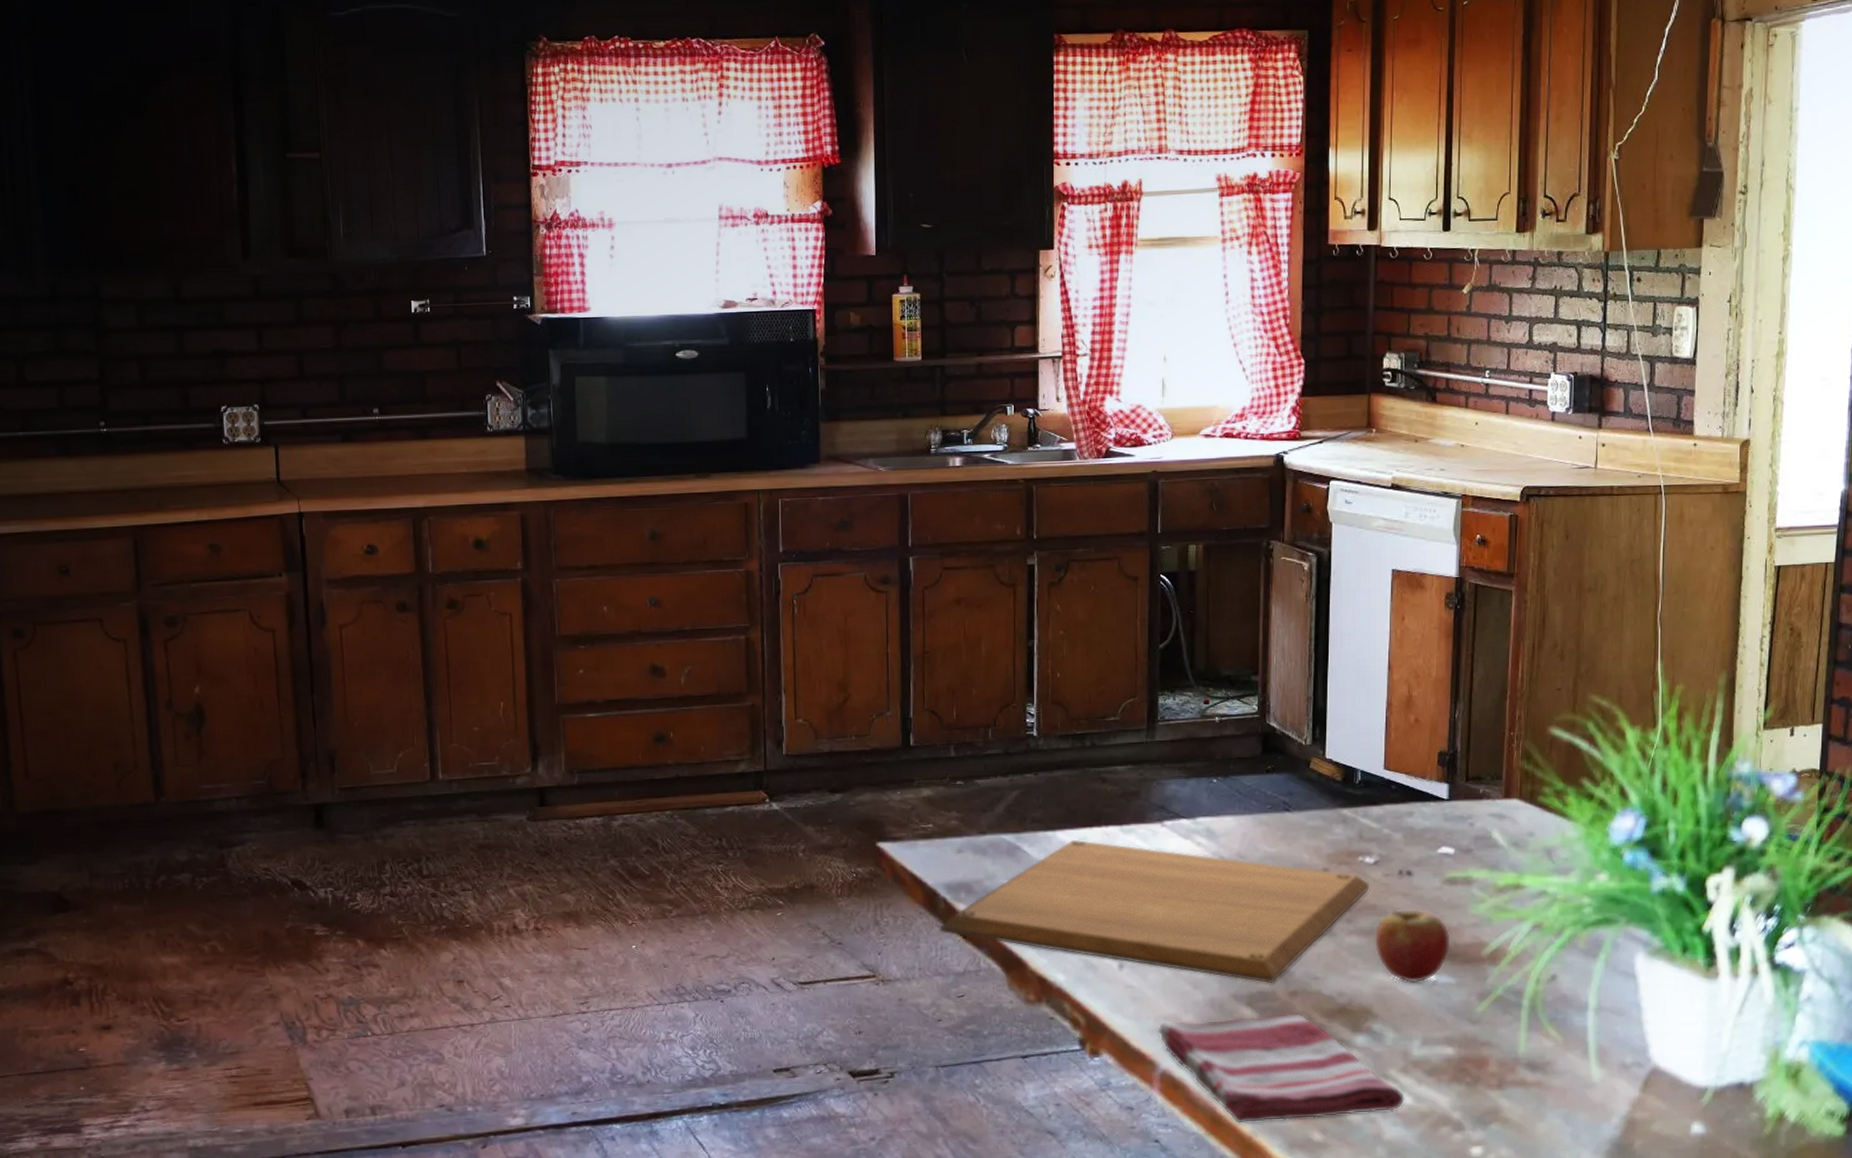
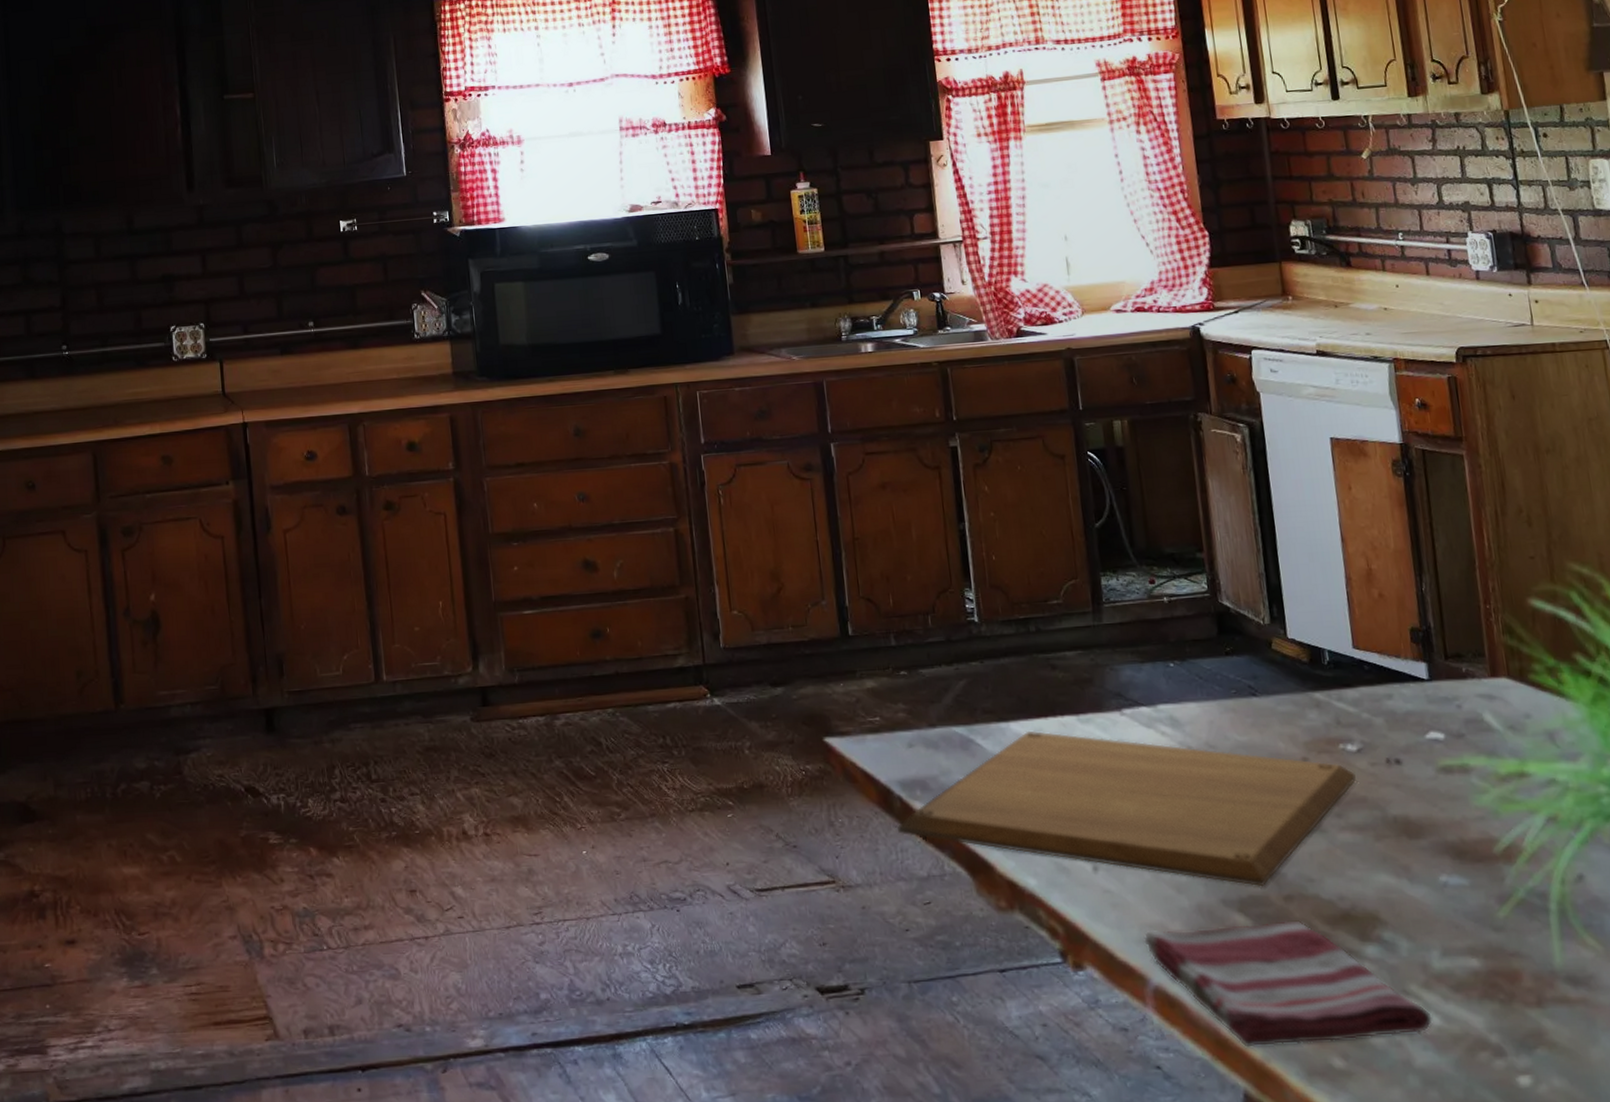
fruit: present [1374,908,1452,984] -> none [1369,801,1458,886]

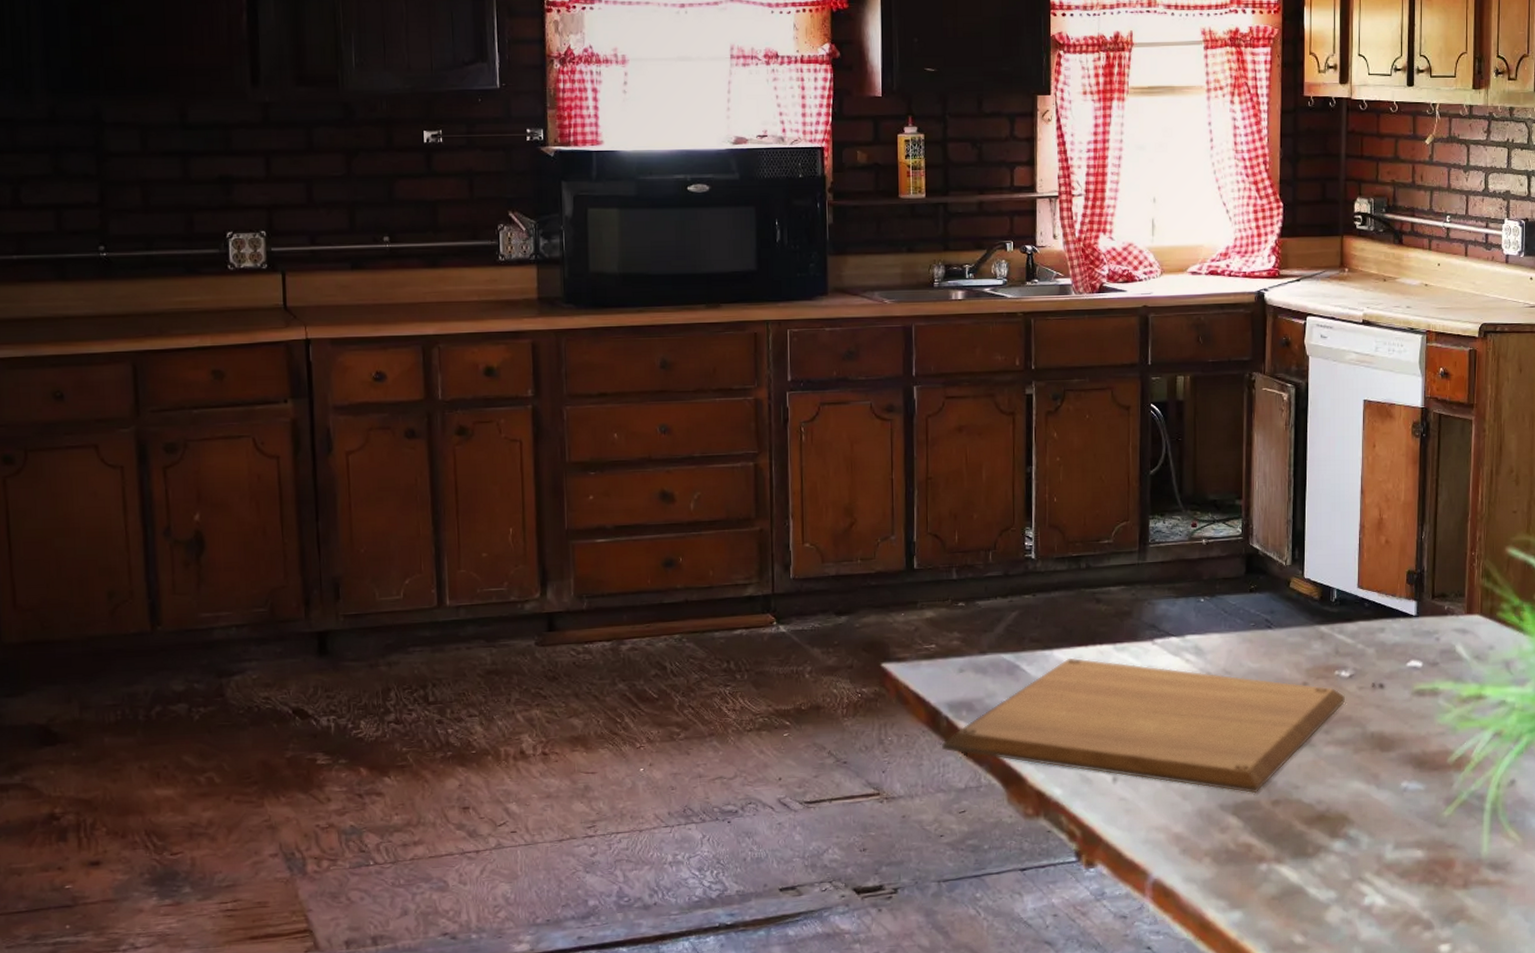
dish towel: present [1143,919,1434,1049] -> none [1149,820,1380,930]

